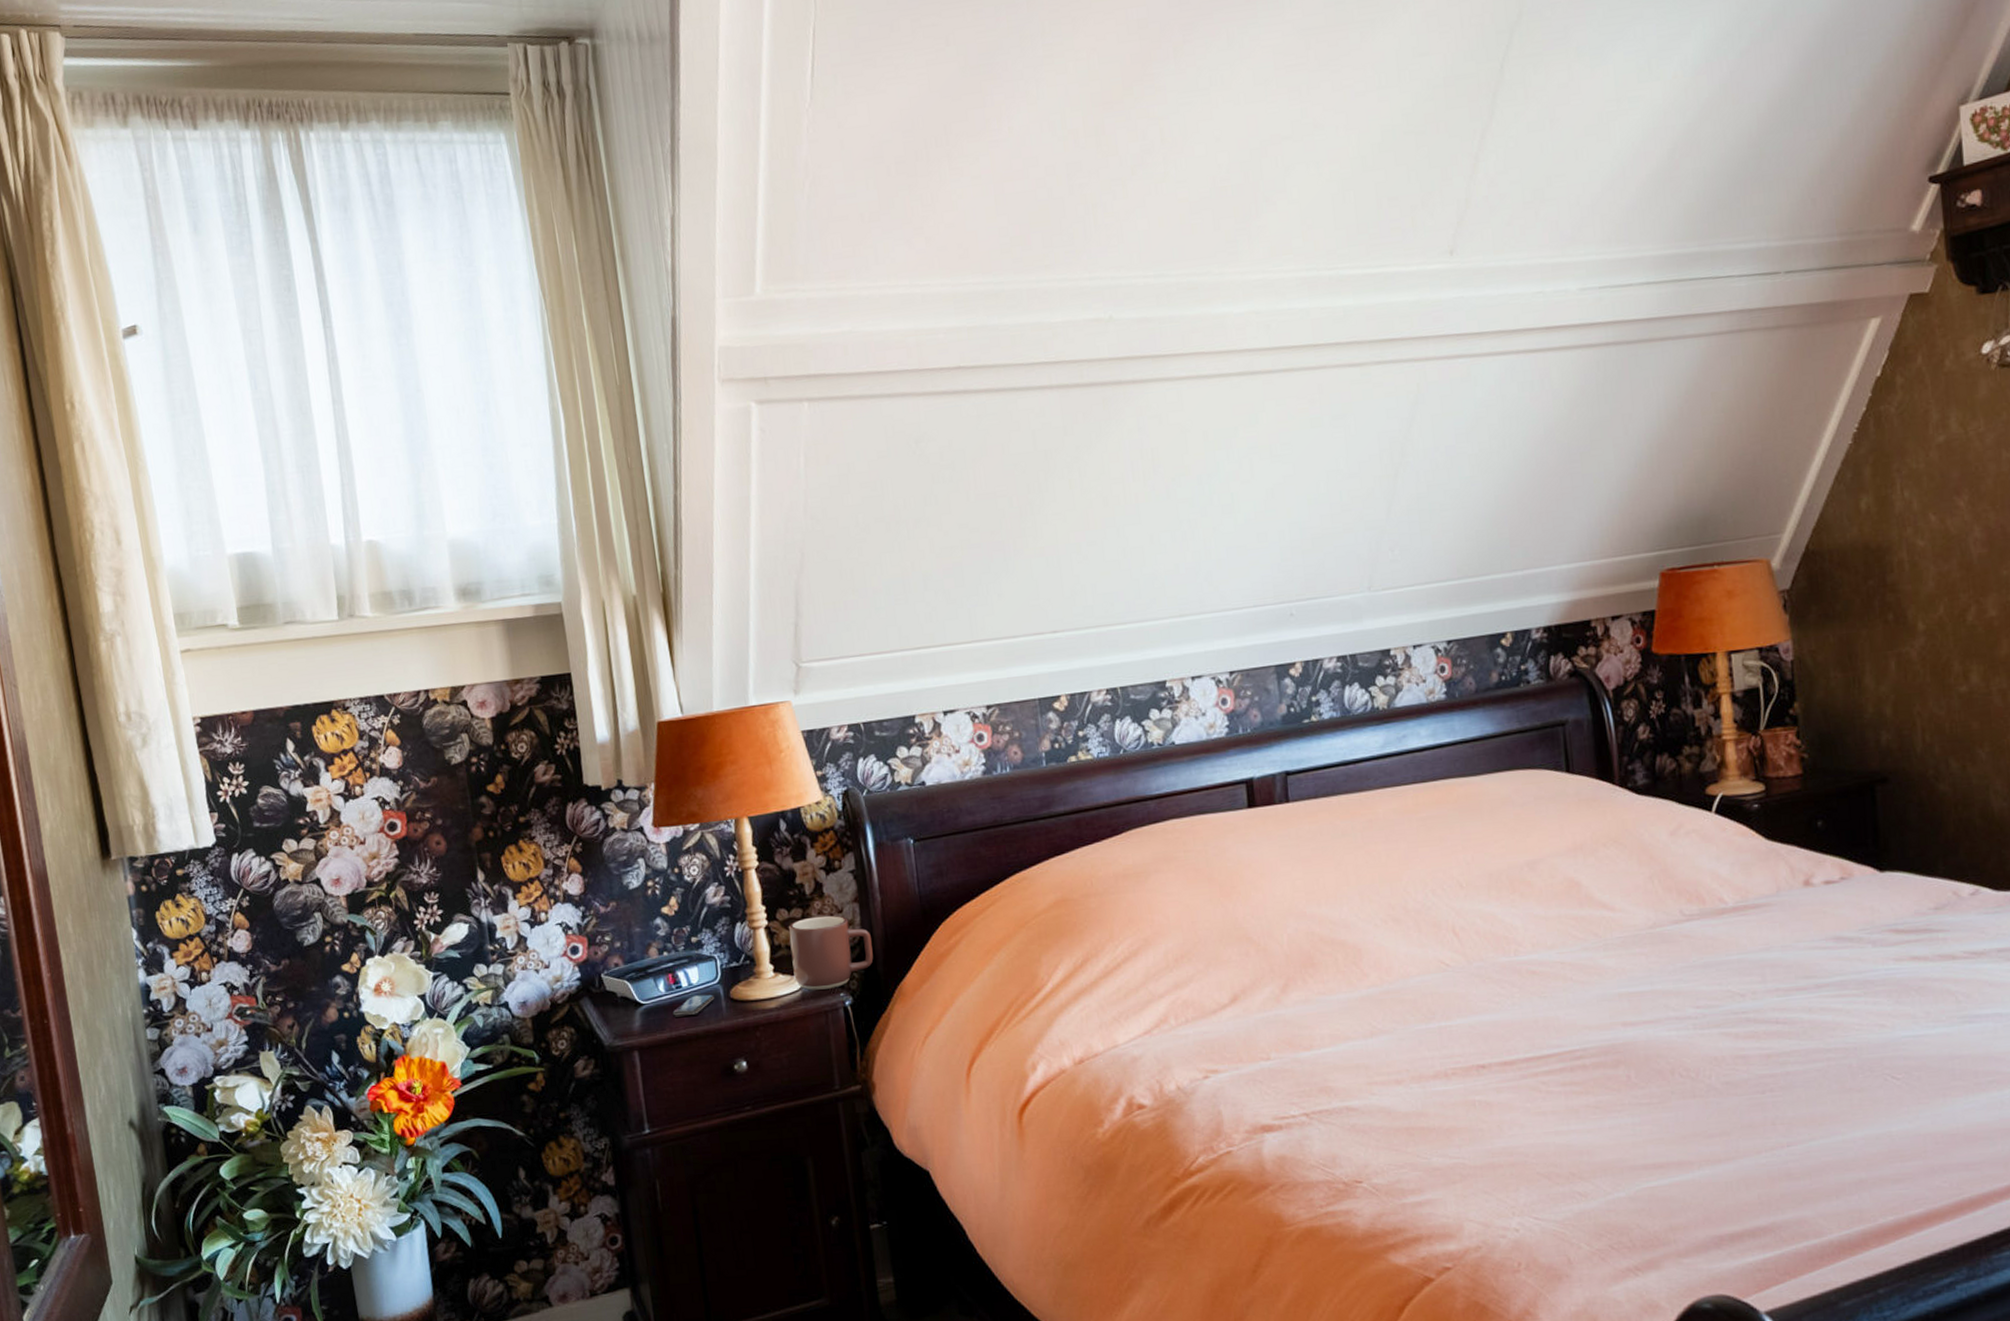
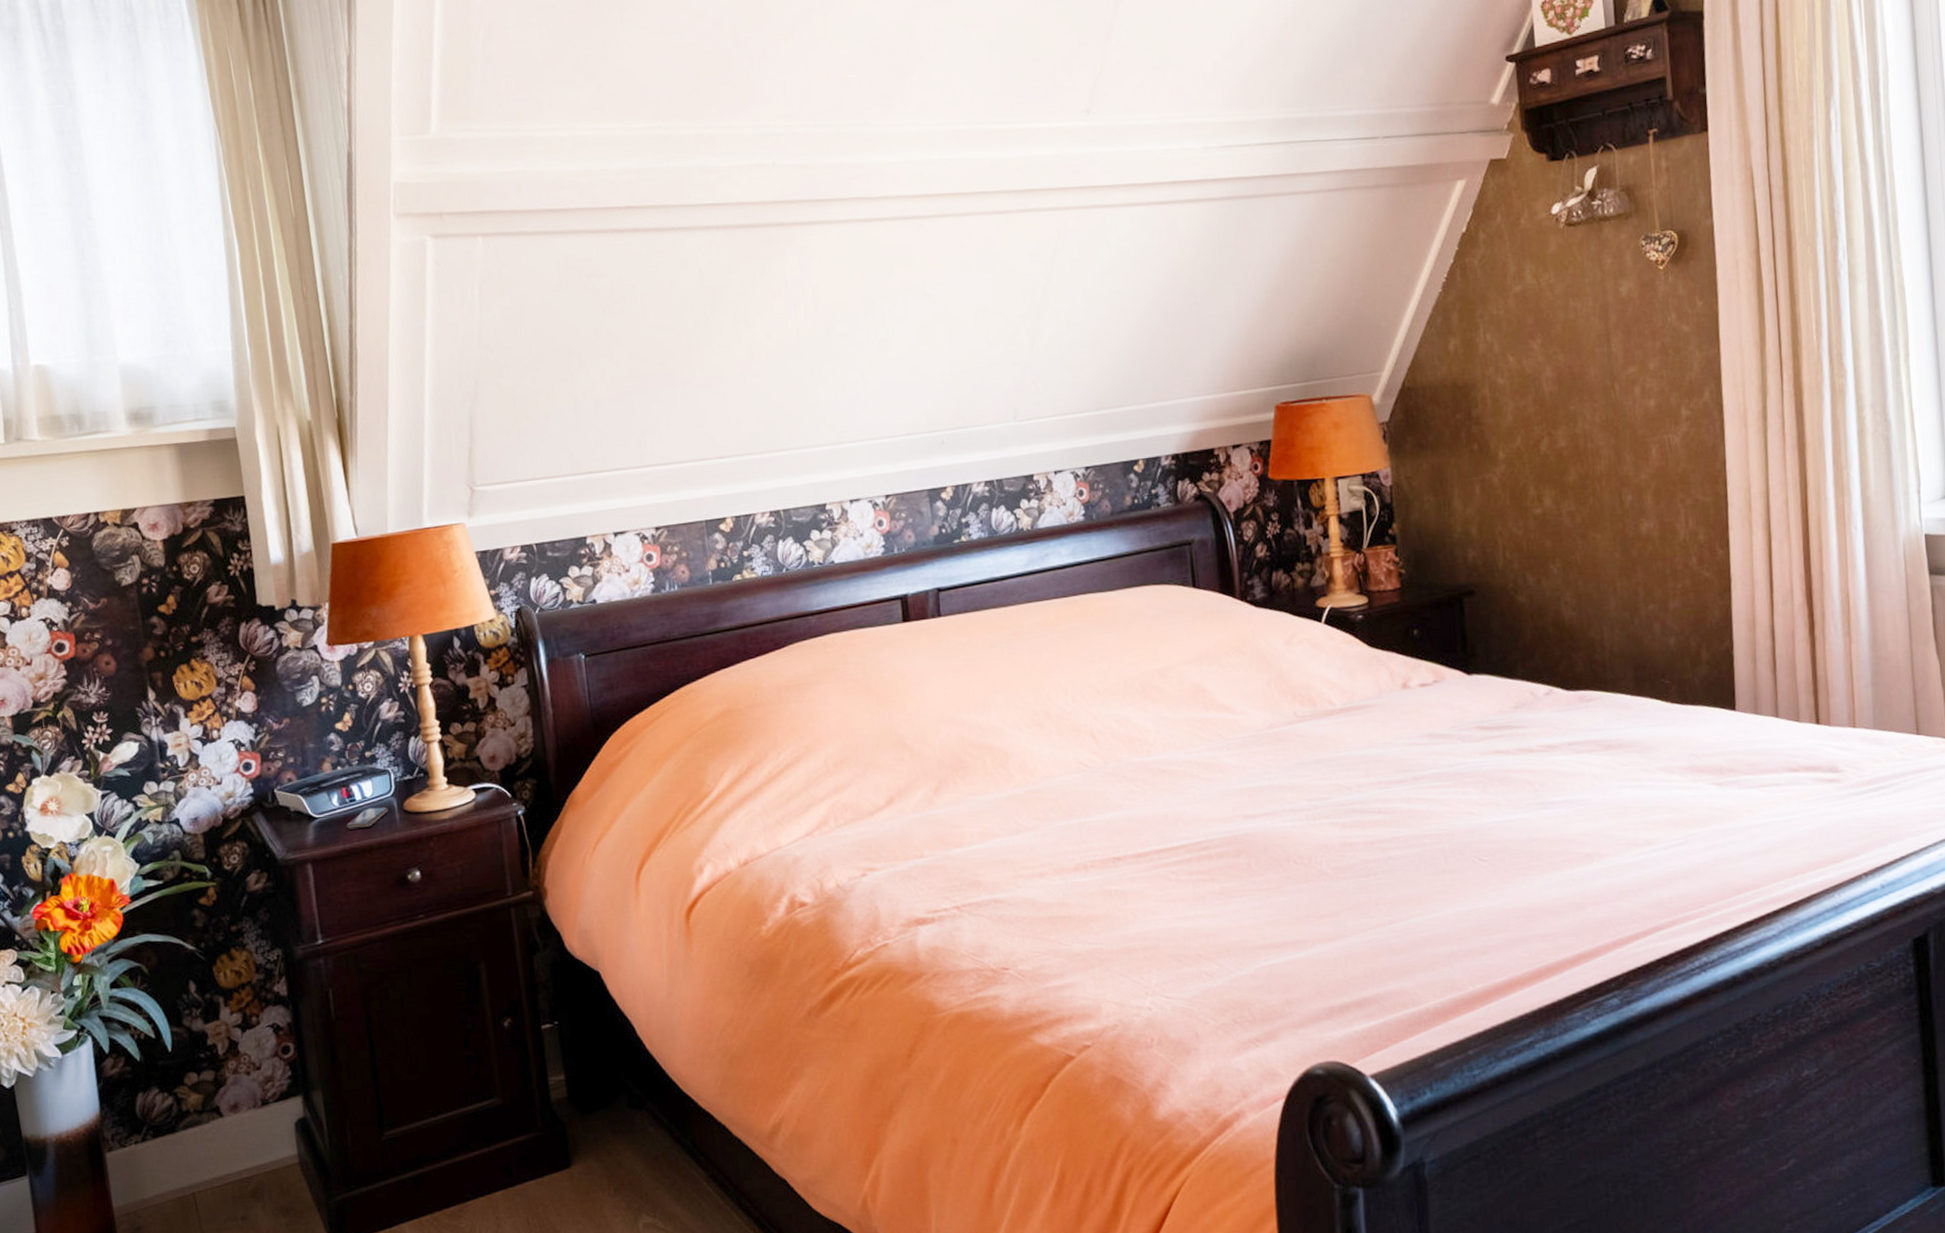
mug: present [788,915,874,991] -> none [461,728,546,801]

